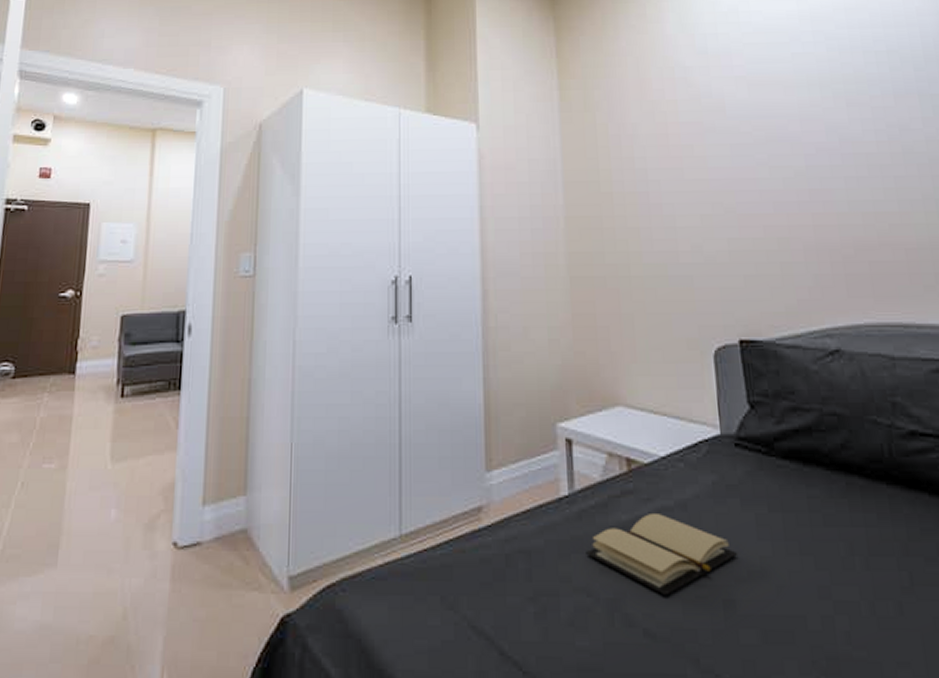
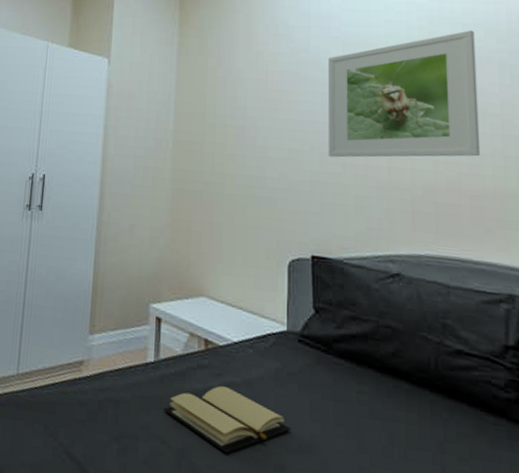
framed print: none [734,58,911,219] -> present [327,30,481,158]

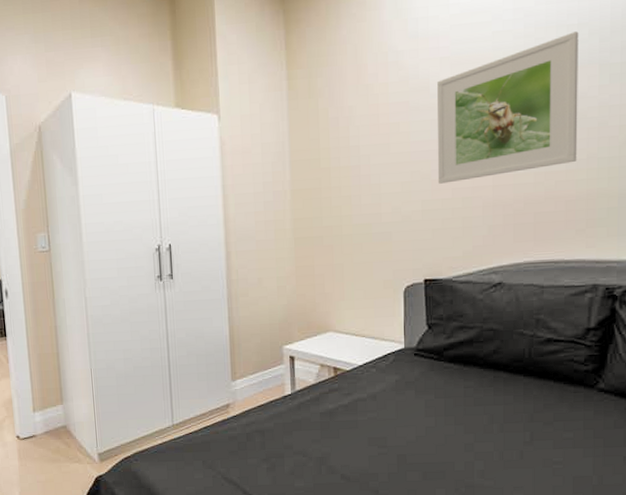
book: present [164,386,292,453] -> none [303,403,411,454]

